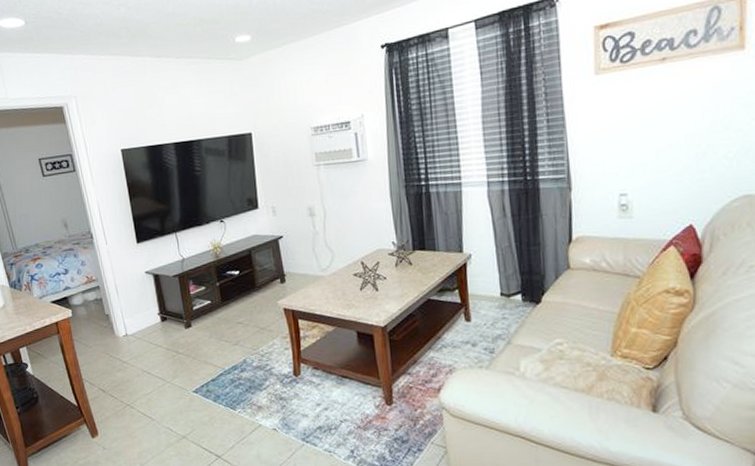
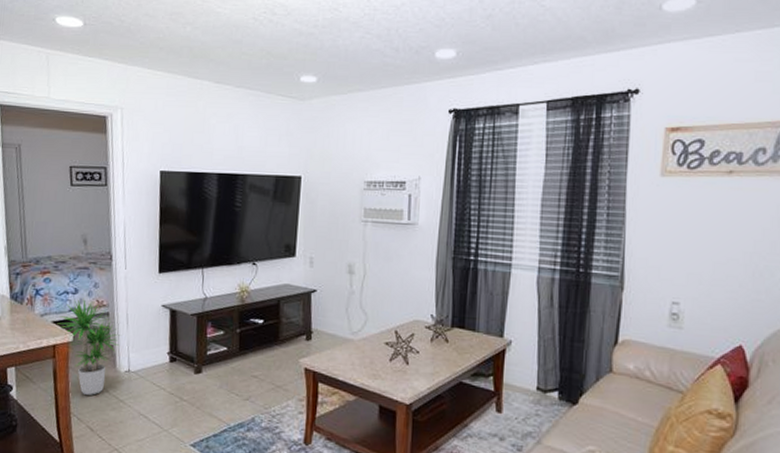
potted plant: none [56,276,114,362] -> present [58,298,121,395]

